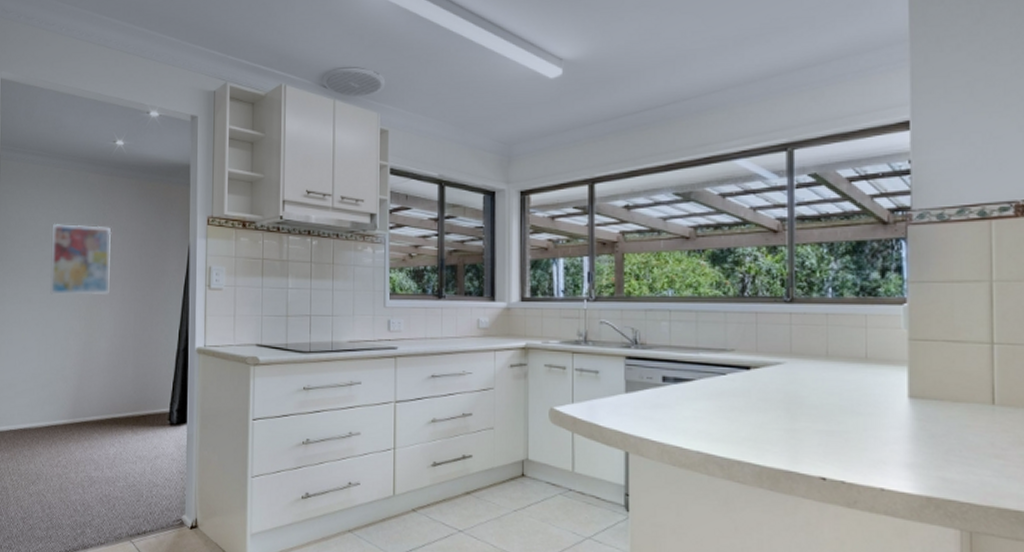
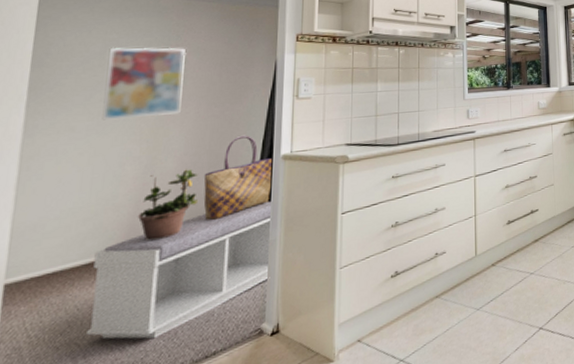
bench: none [50,394,189,506] -> present [87,201,271,339]
potted plant: none [80,350,127,415] -> present [137,169,199,240]
tote bag: none [130,322,189,404] -> present [203,135,273,220]

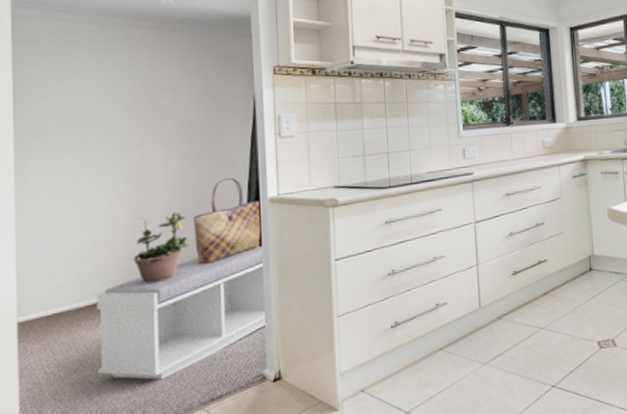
wall art: present [102,47,187,121] -> none [86,83,163,161]

